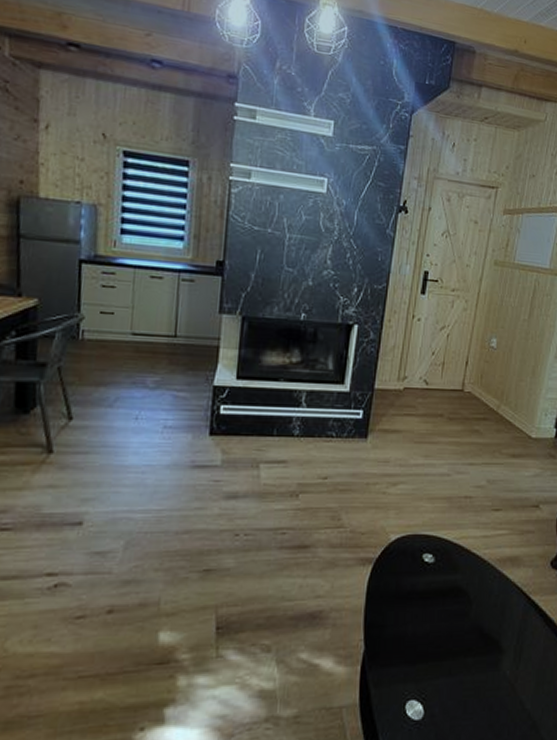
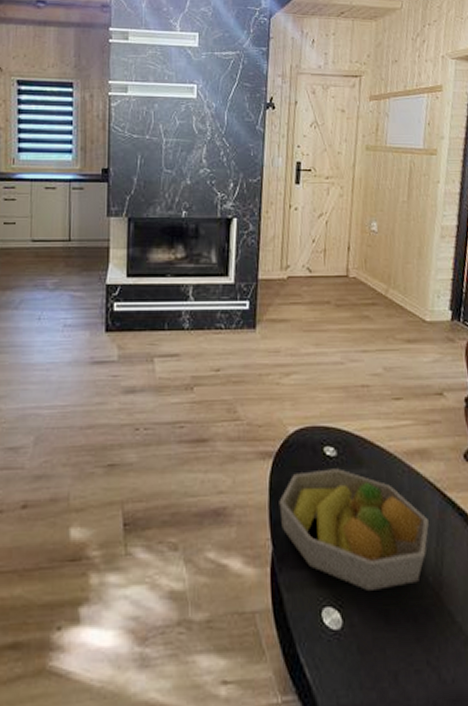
fruit bowl: none [374,574,512,684] -> present [279,468,429,590]

